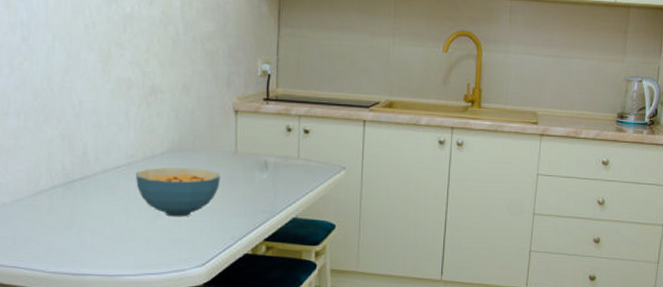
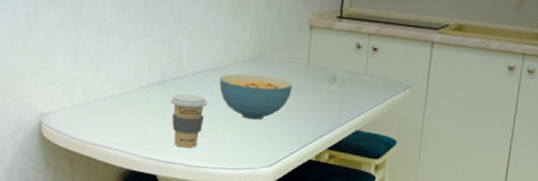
coffee cup: none [78,195,123,256] -> present [170,93,208,148]

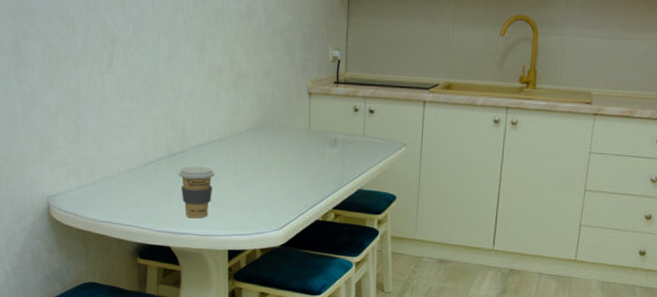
cereal bowl: present [219,74,293,120] -> none [225,143,296,187]

